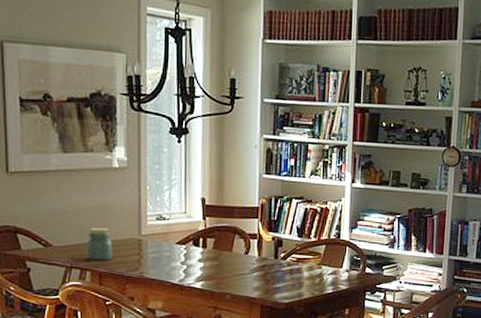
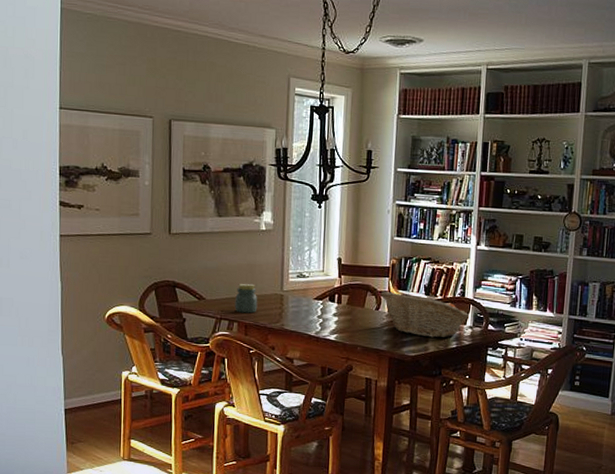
fruit basket: none [249,234,346,283] -> present [380,292,470,338]

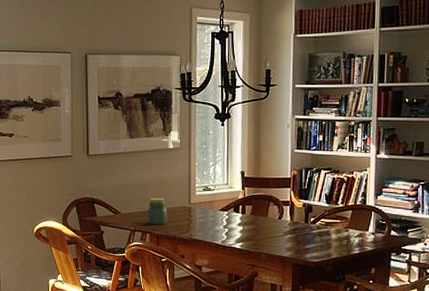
fruit basket: present [380,292,470,338] -> none [283,201,372,244]

